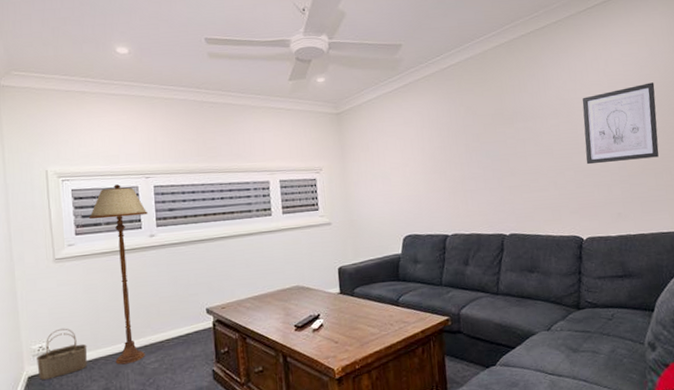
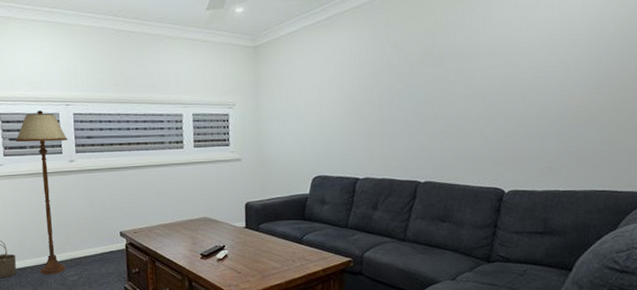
wall art: present [582,82,659,165] -> none [521,21,618,113]

